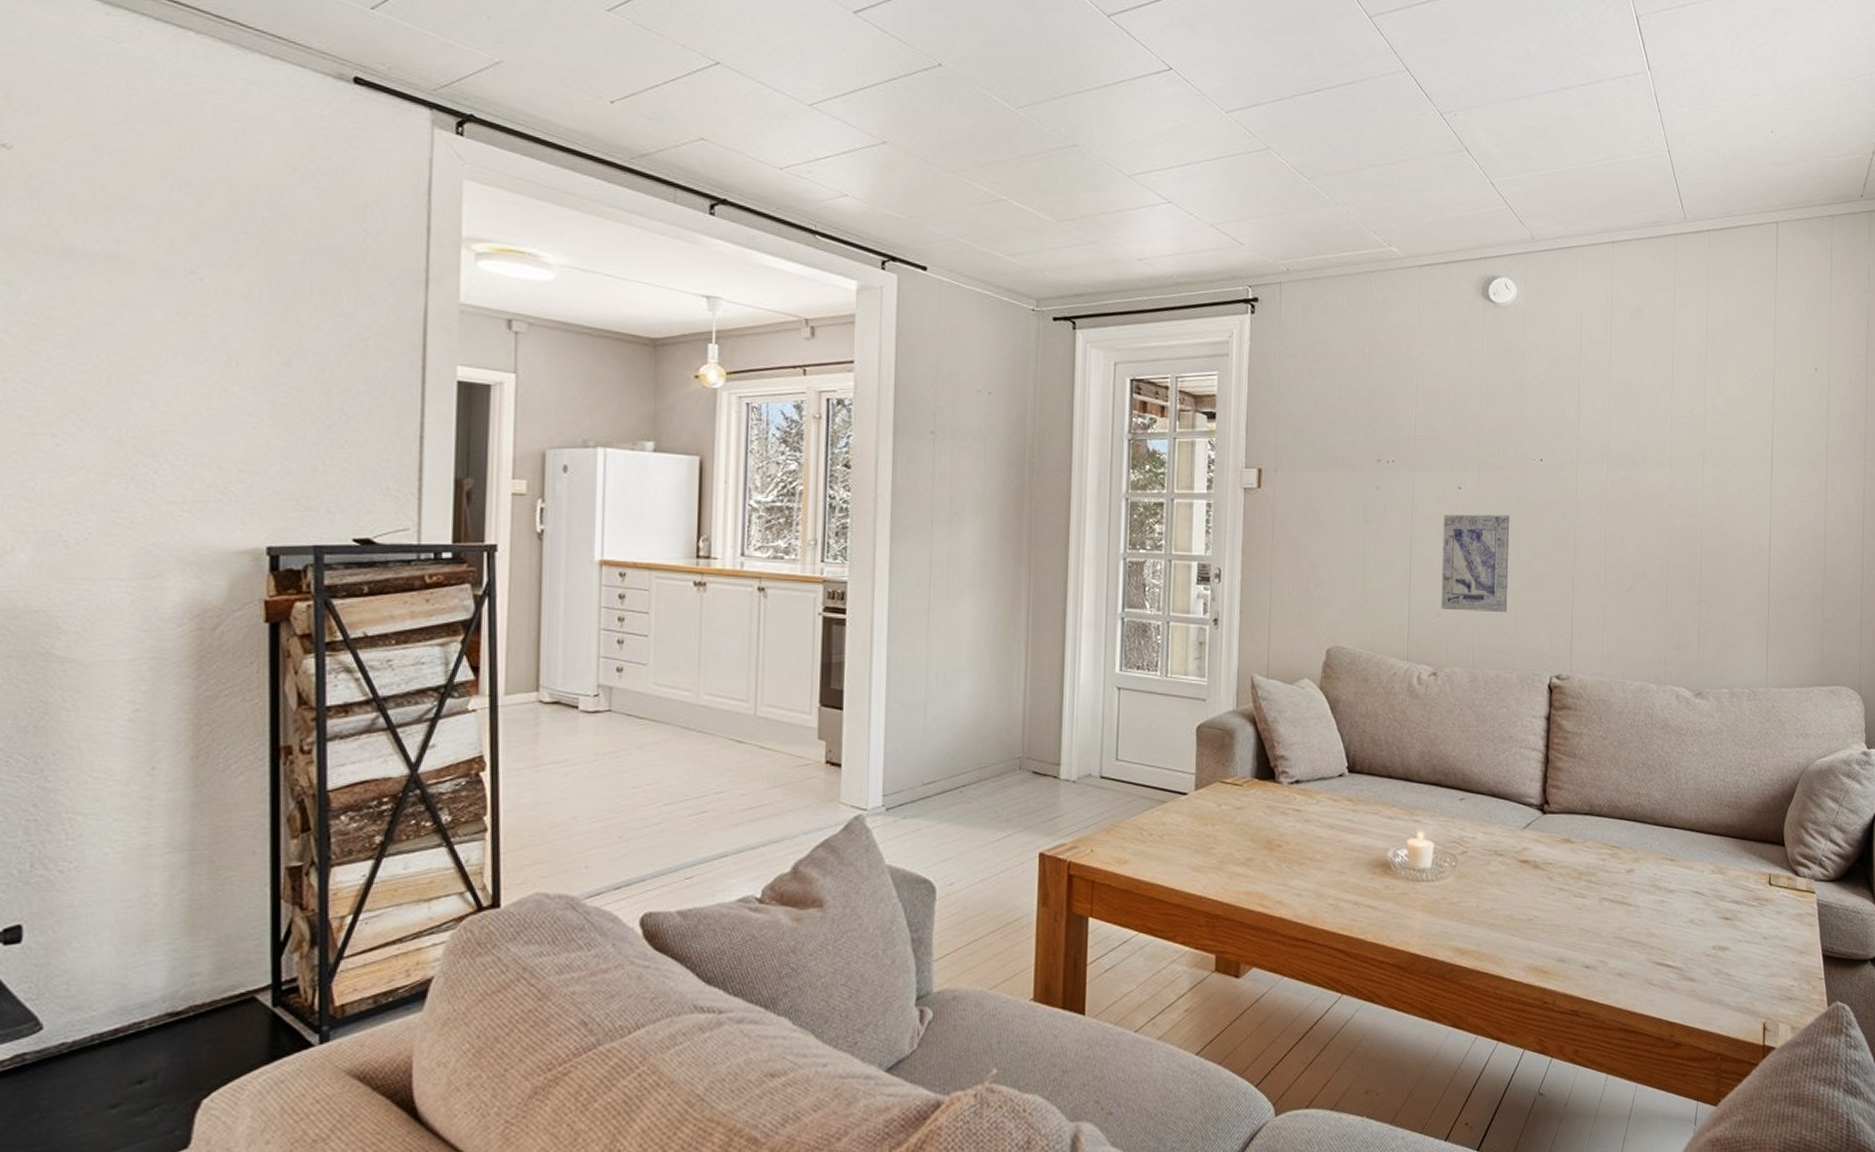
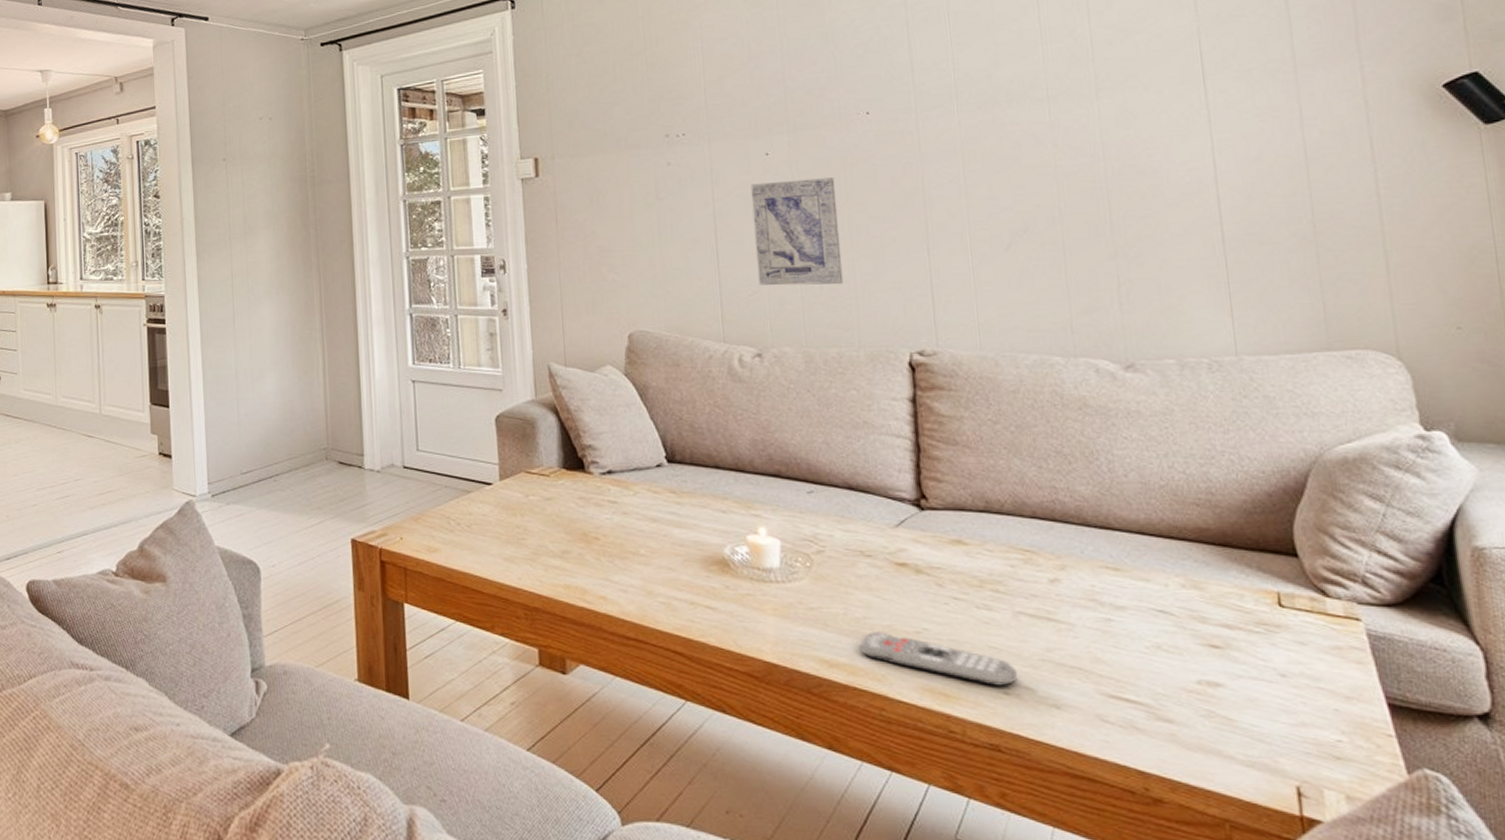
remote control: none [1486,920,1596,961] -> present [860,631,1017,686]

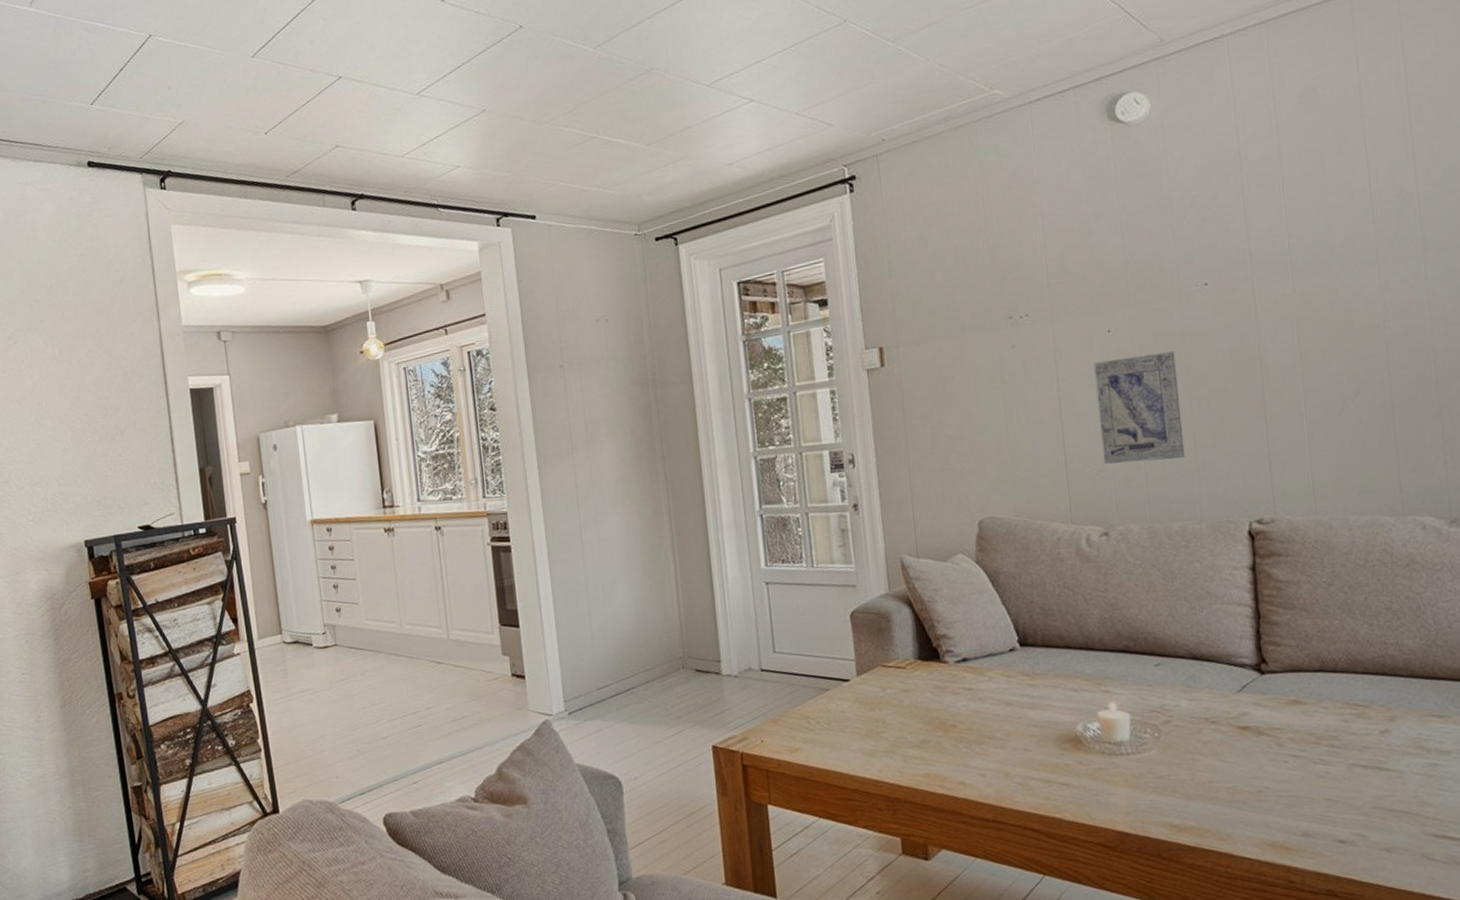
remote control: present [860,631,1017,686] -> none [1206,793,1351,836]

